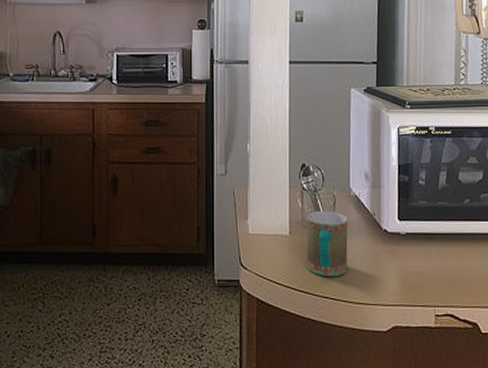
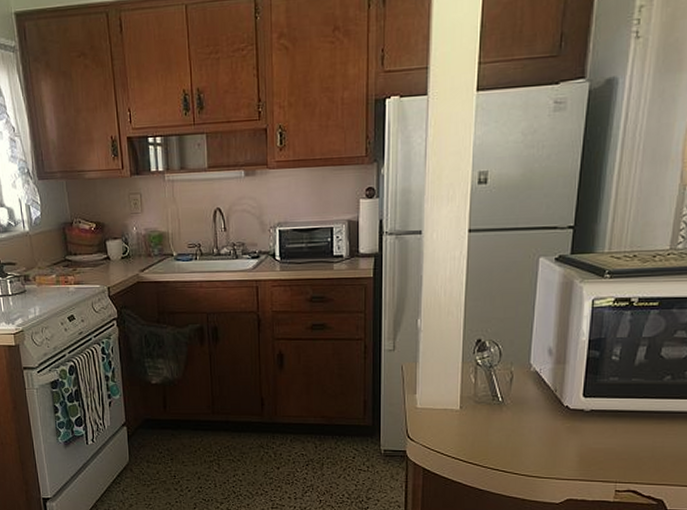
mug: present [306,211,348,276] -> none [477,387,524,450]

